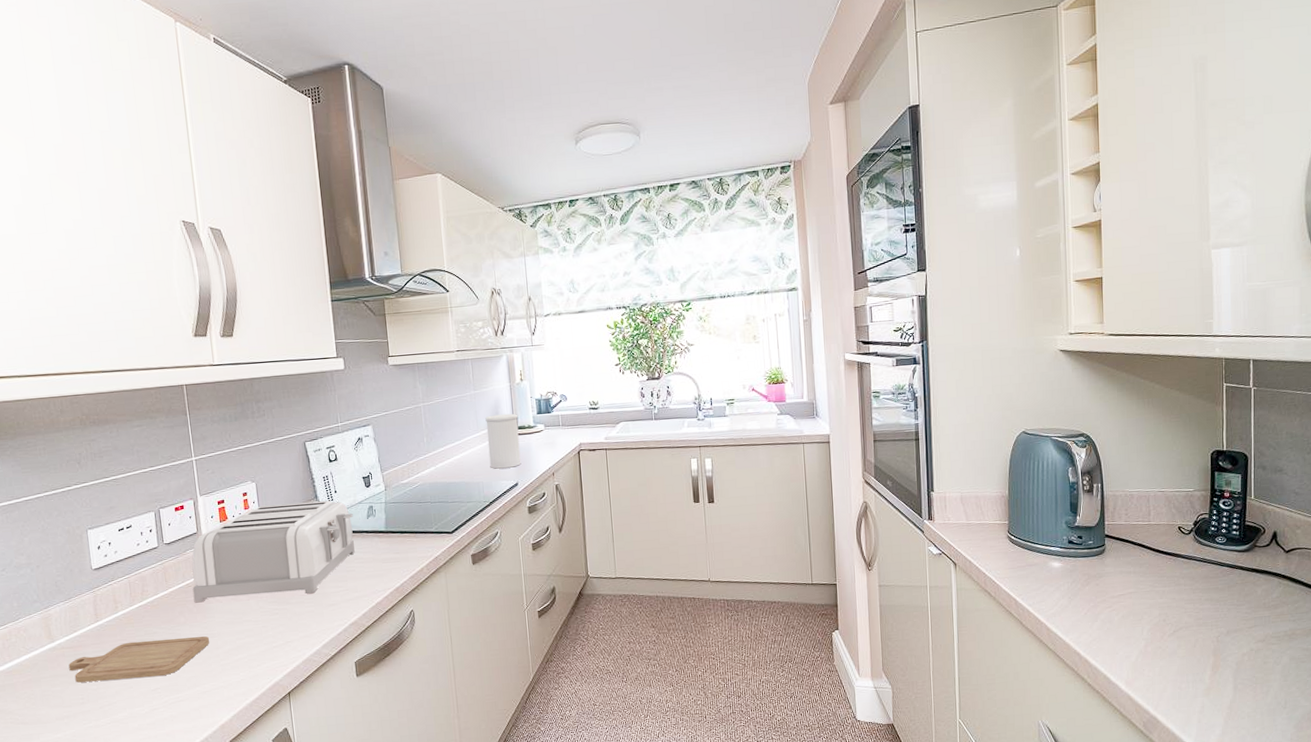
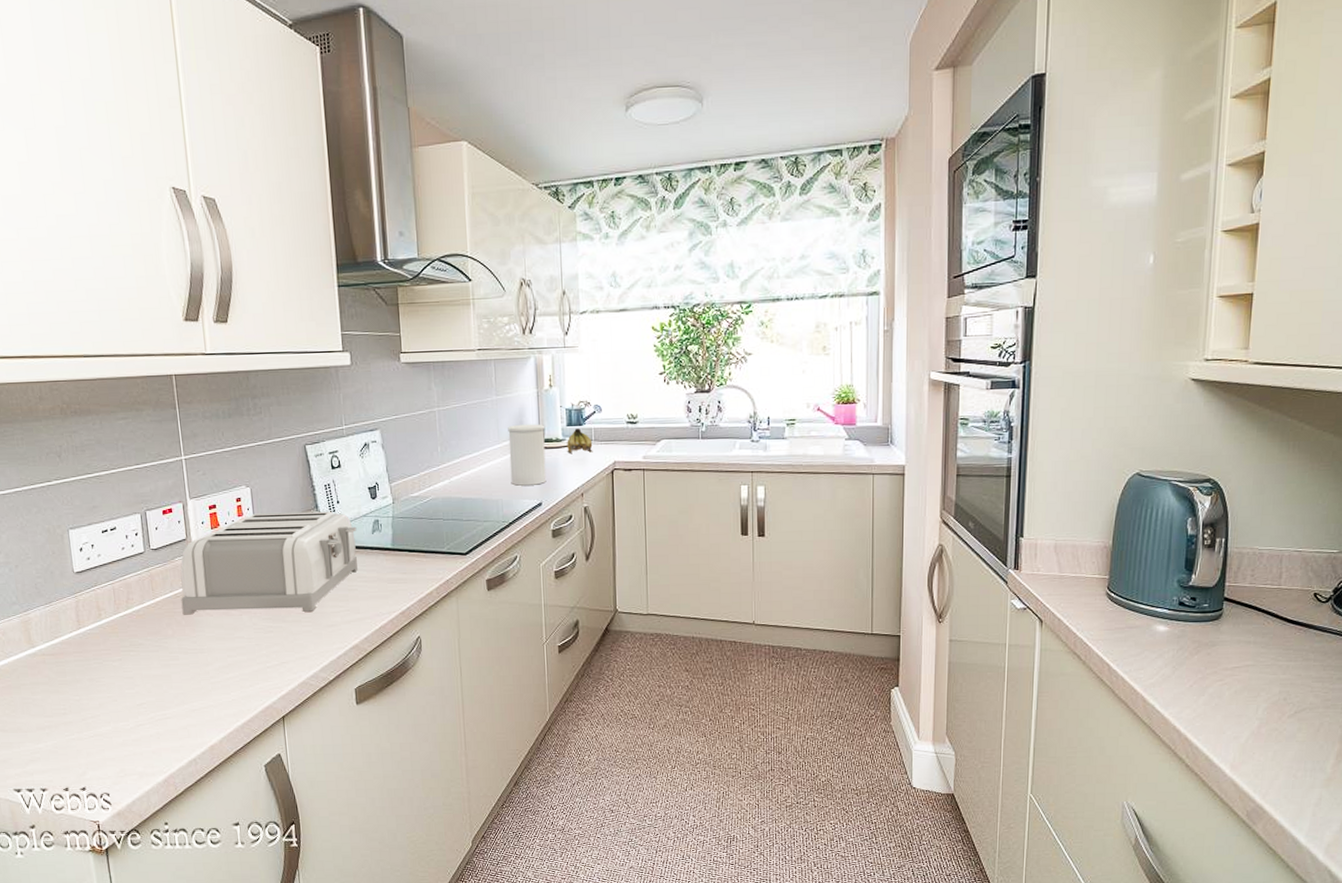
chopping board: present [68,636,210,683] -> none [49,651,199,692]
fruit: none [538,416,561,438] -> present [567,429,593,453]

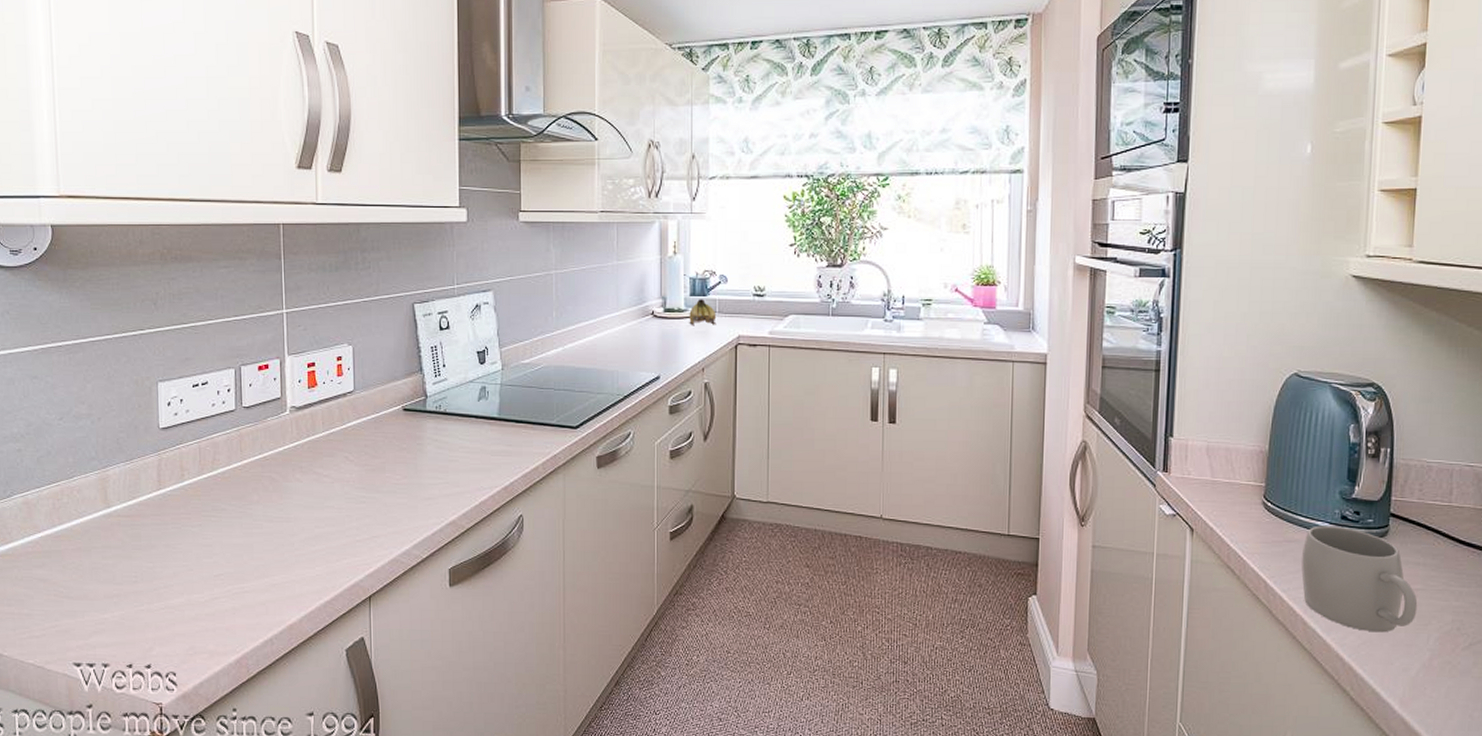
toaster: present [180,511,358,615] -> none [270,374,462,482]
canister: present [508,424,547,486] -> none [628,292,667,357]
mug: none [1141,612,1248,706] -> present [1301,526,1418,633]

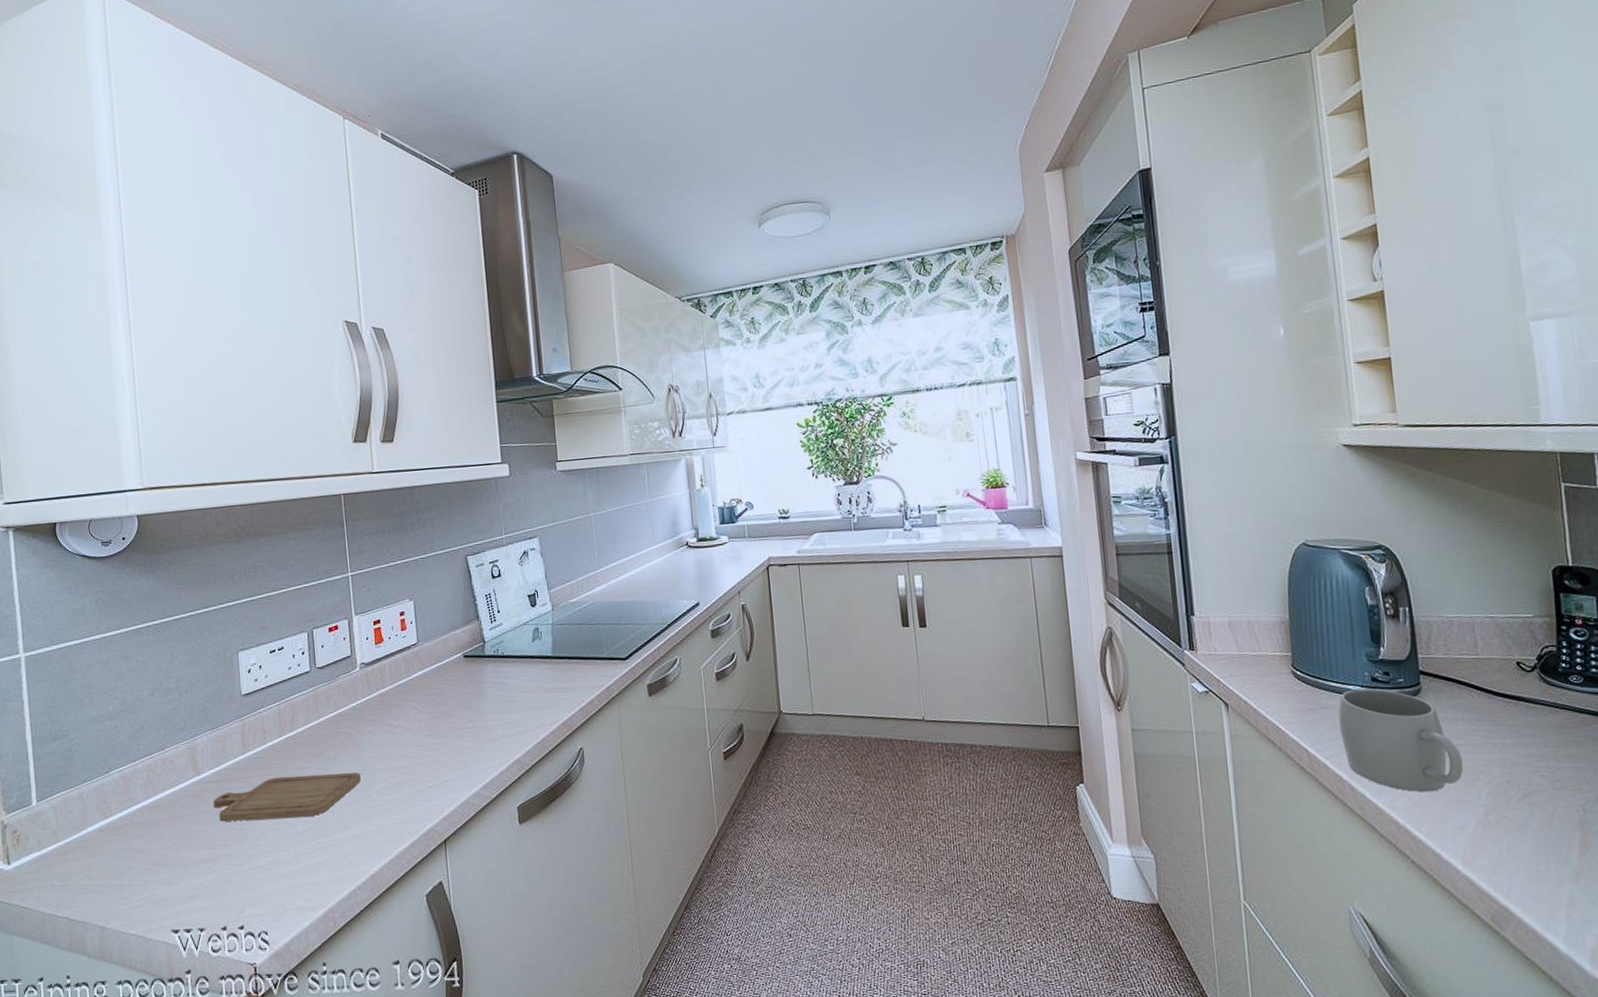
chopping board: none [123,517,285,560] -> present [213,773,361,822]
fruit: present [689,299,717,325] -> none [721,526,747,552]

